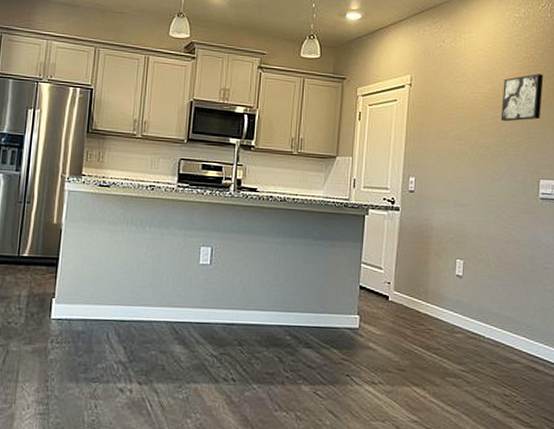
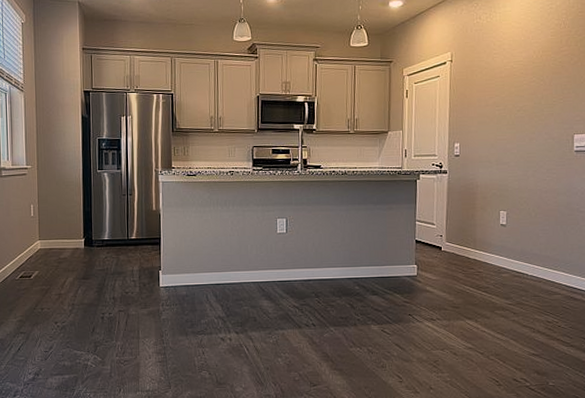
wall art: present [500,74,543,122] -> none [536,38,575,86]

